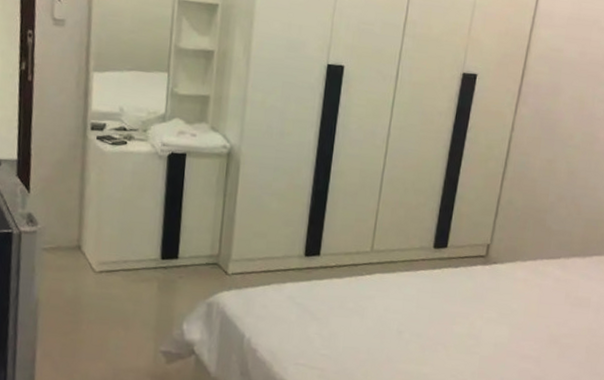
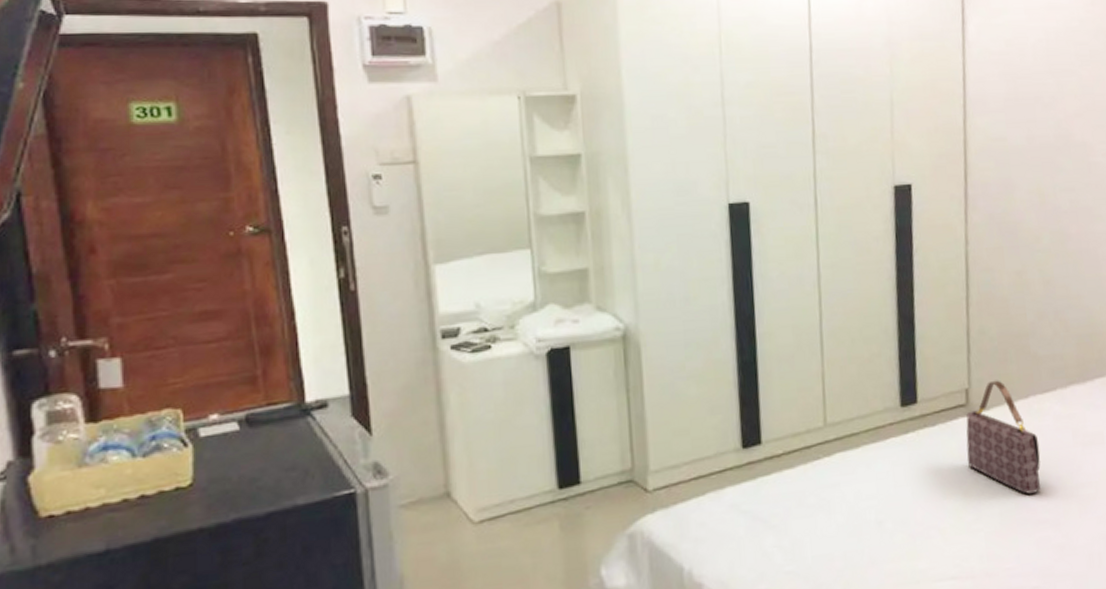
handbag: none [477,241,538,334] -> present [966,380,1041,494]

